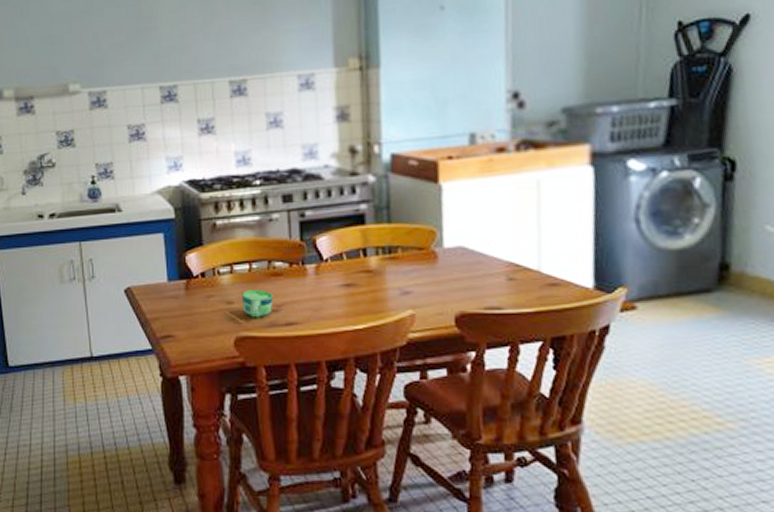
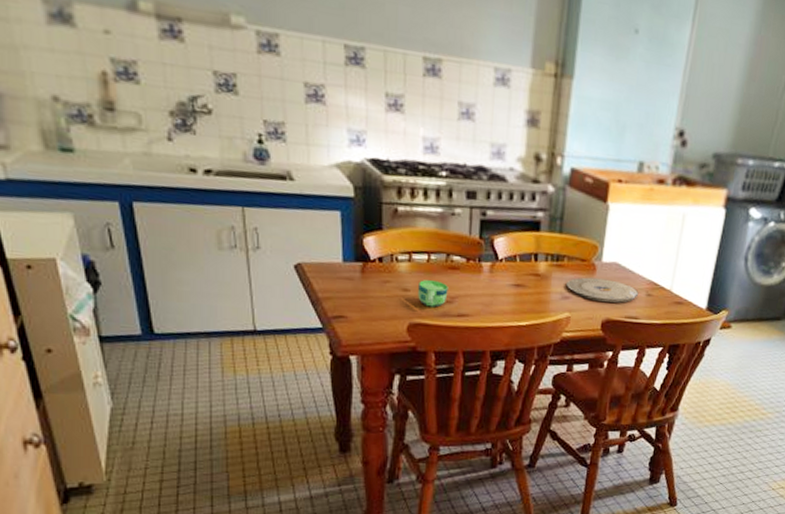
plate: none [405,266,497,293] -> present [566,277,639,303]

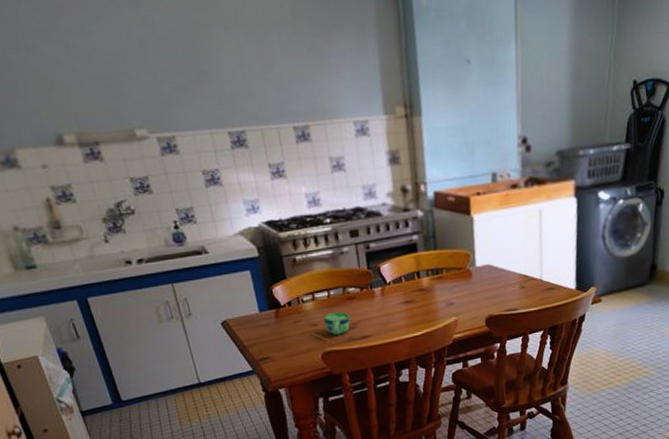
plate: present [566,277,639,303] -> none [449,280,514,302]

